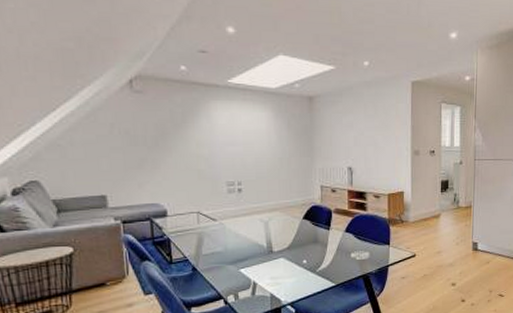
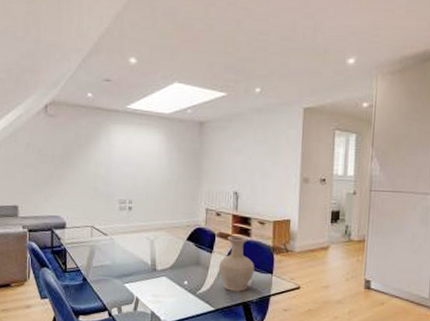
vase: none [337,210,372,265] -> present [219,235,255,291]

